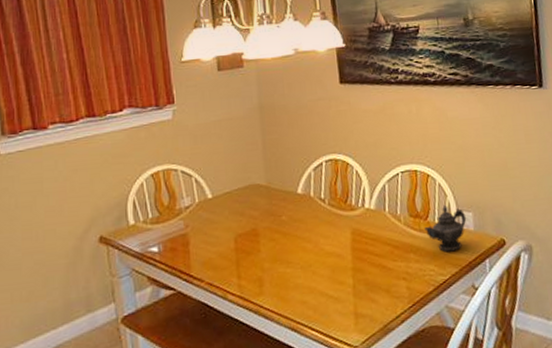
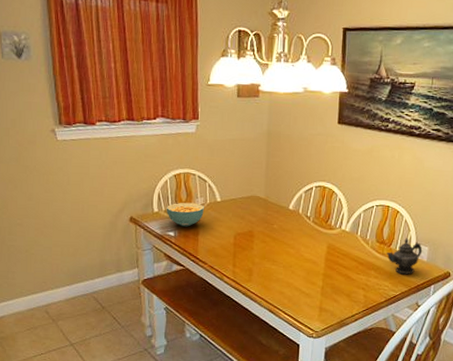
cereal bowl: none [144,205,193,238] -> present [166,202,204,227]

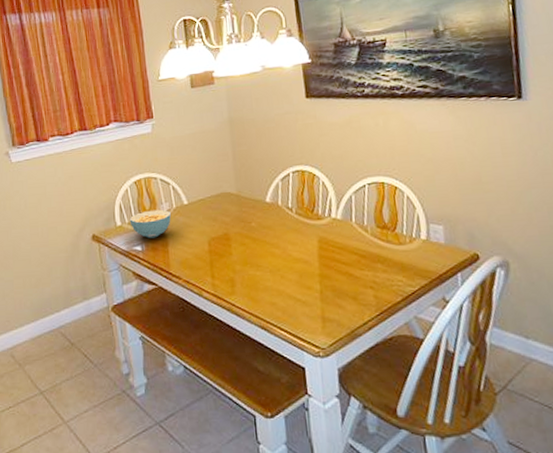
teapot: present [387,237,423,275] -> none [392,217,437,264]

